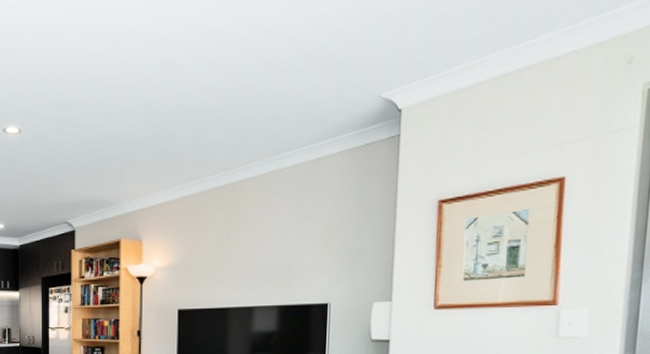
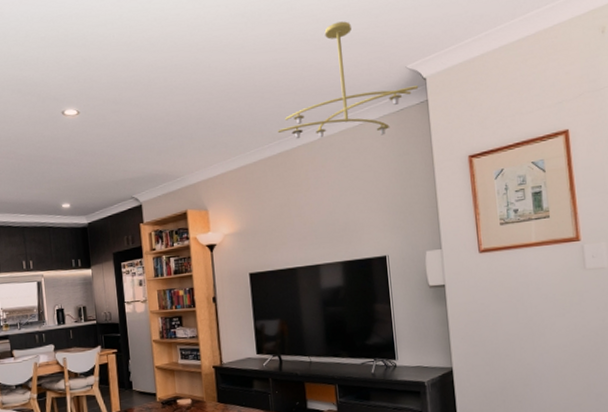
ceiling light fixture: none [225,41,392,172] -> present [277,21,419,139]

